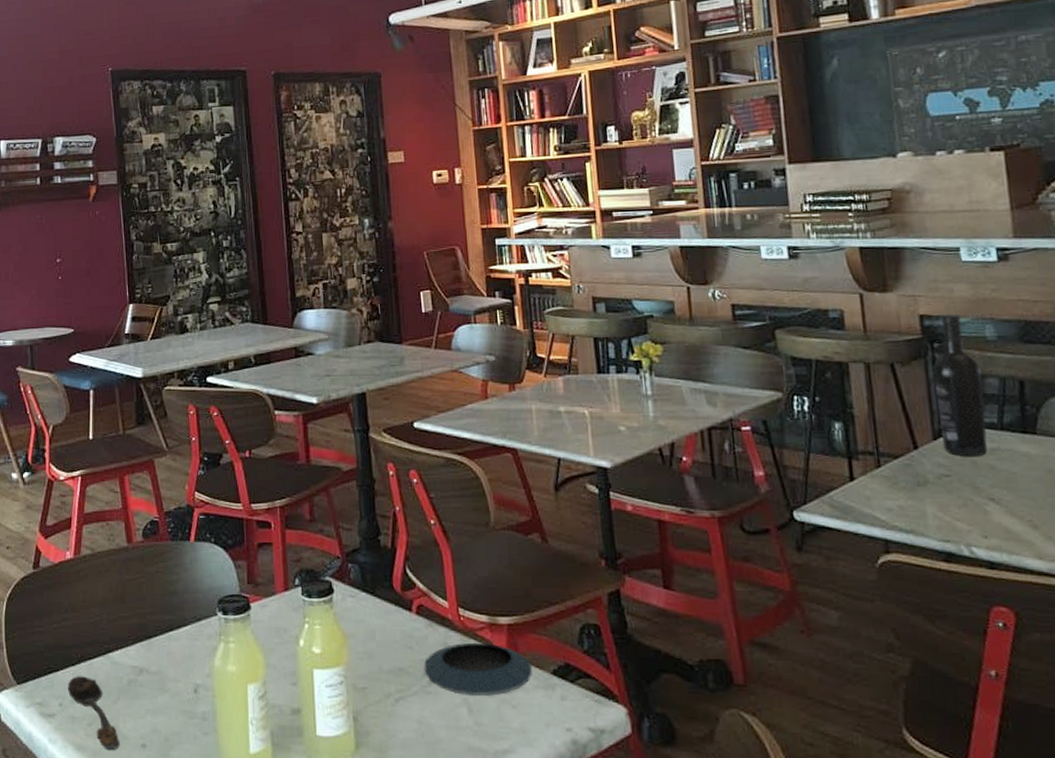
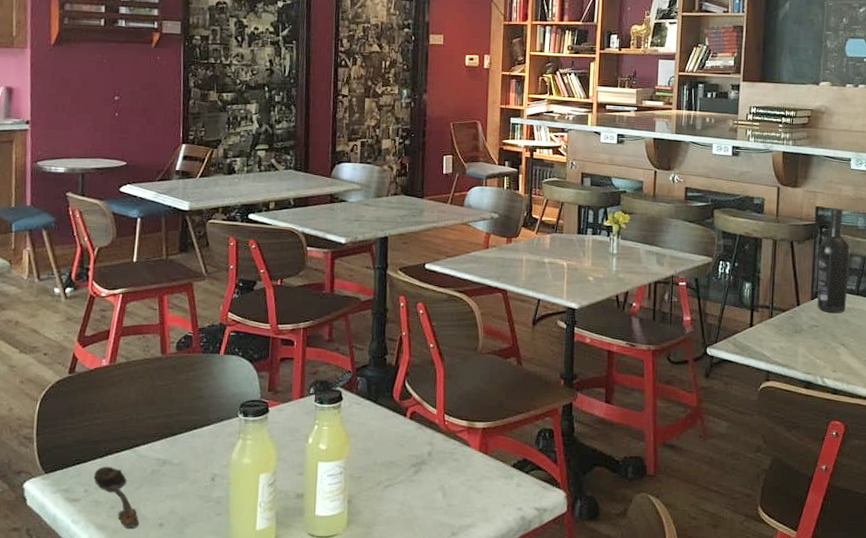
saucer: present [423,642,532,697] -> none [411,442,497,484]

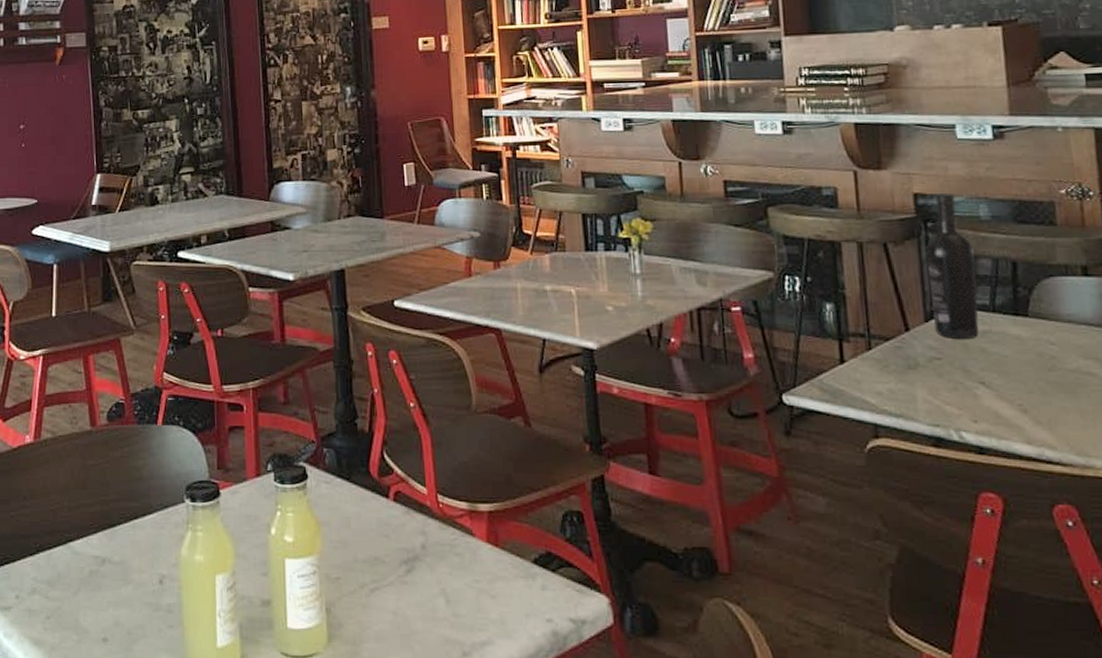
spoon: present [93,467,140,530] -> none [24,567,80,646]

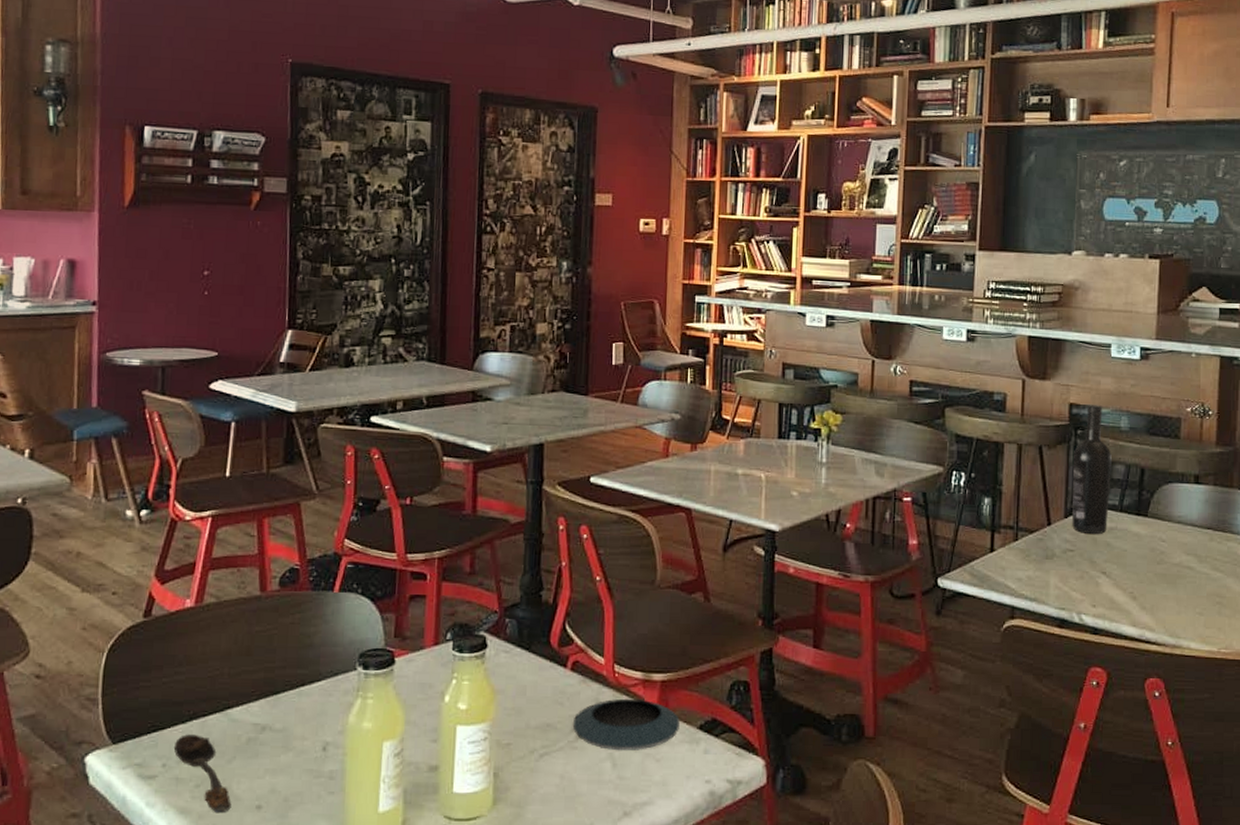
spoon: none [24,567,80,646] -> present [173,734,232,814]
saucer: none [400,530,513,587] -> present [572,698,680,751]

